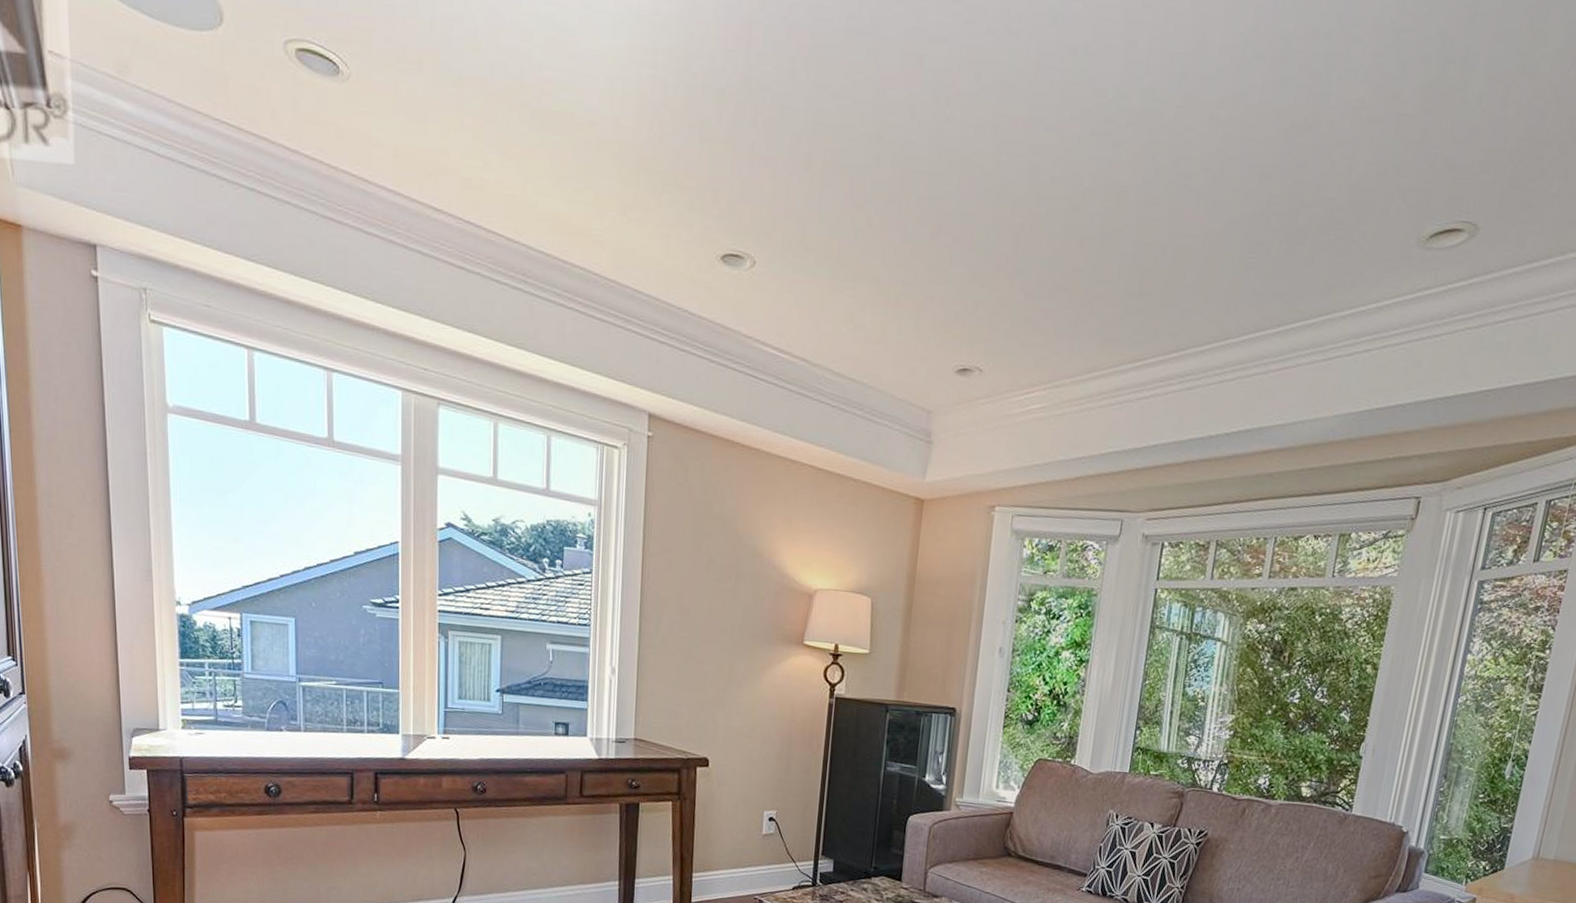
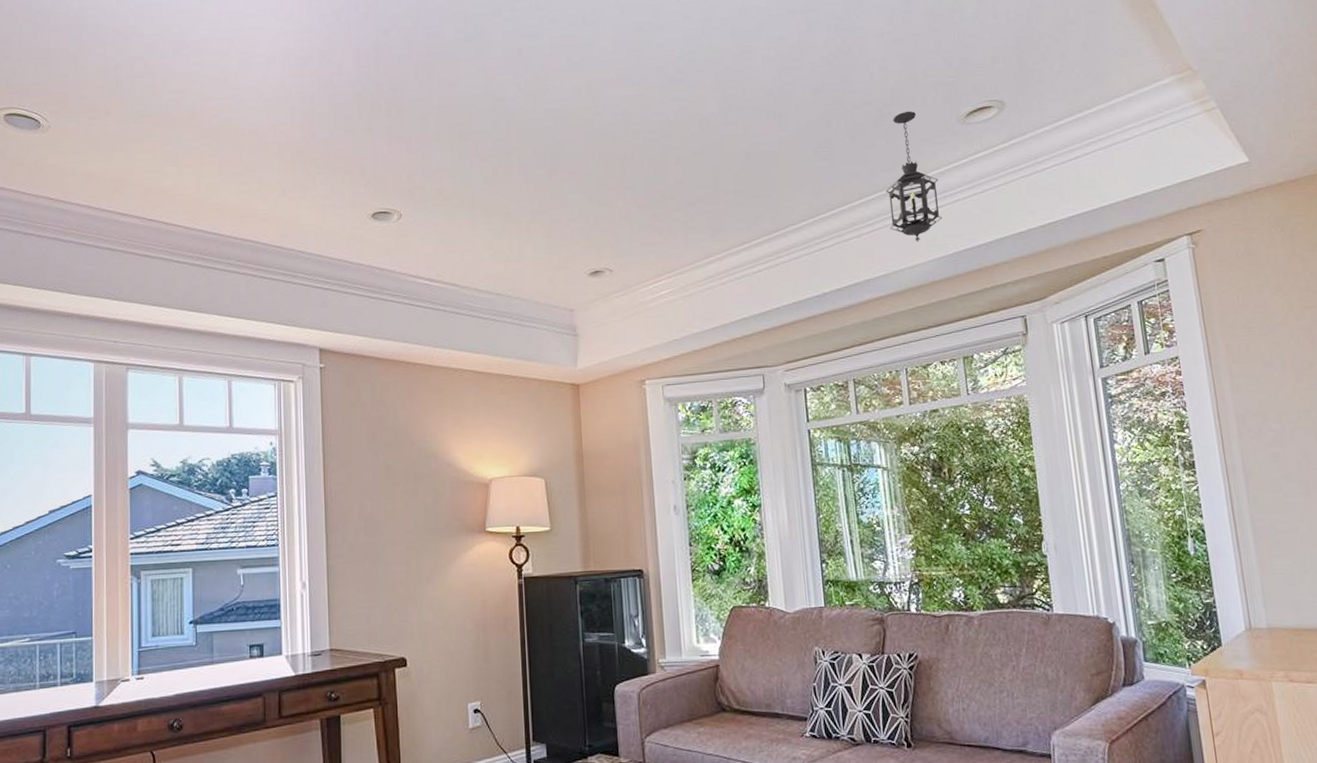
hanging lantern: none [1302,219,1374,391] -> present [886,111,943,242]

